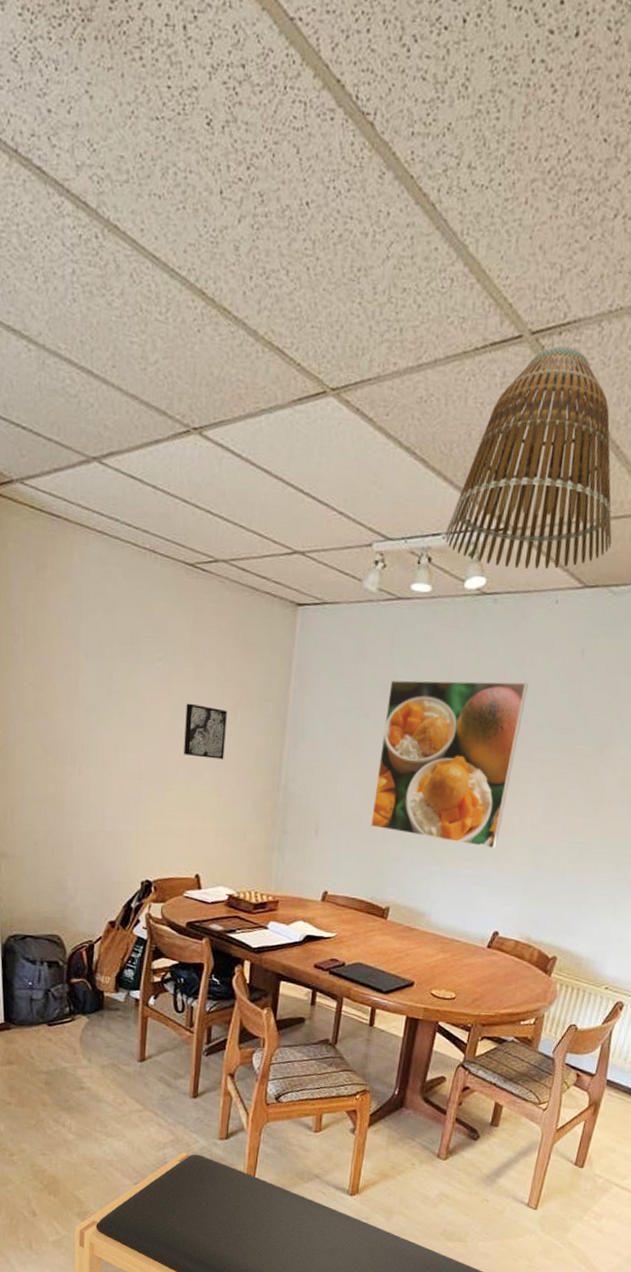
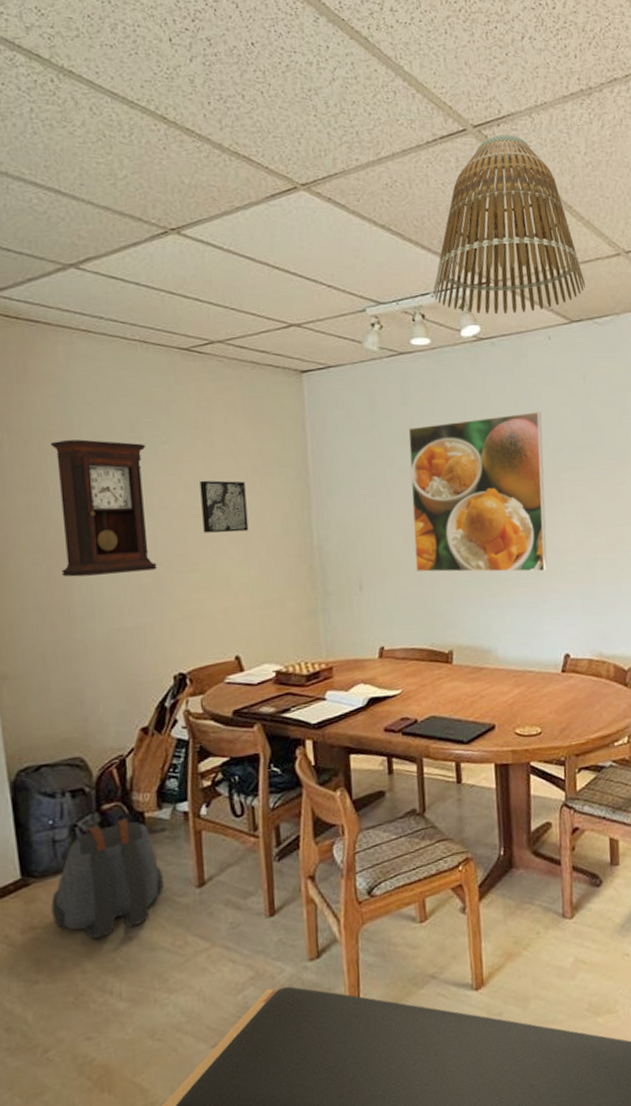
backpack: none [25,993,114,1082] -> present [51,818,165,939]
pendulum clock: none [58,643,142,782] -> present [51,439,157,577]

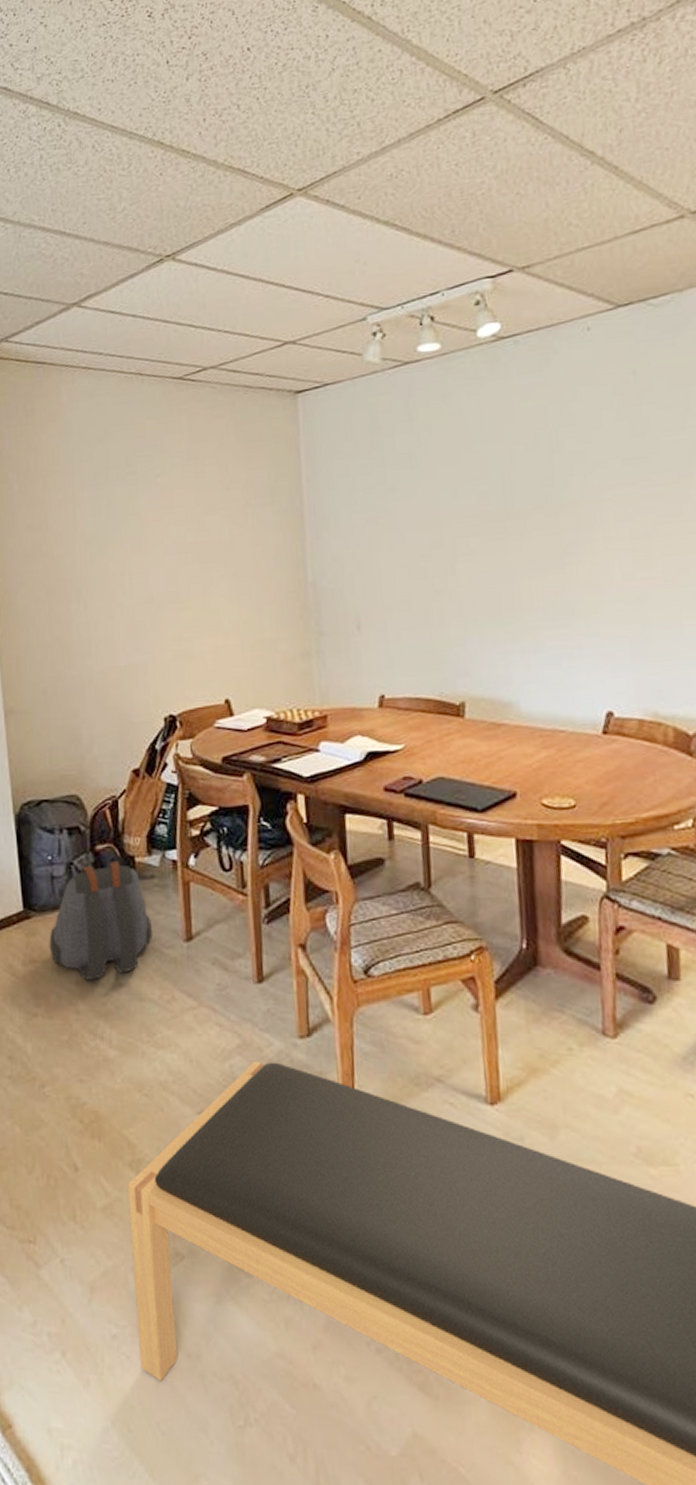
pendulum clock: present [51,439,157,577] -> none [54,476,150,614]
wall art: present [200,480,249,533] -> none [191,513,240,569]
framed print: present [408,412,548,573] -> none [413,418,585,612]
lamp shade: present [433,134,585,315] -> none [443,93,636,308]

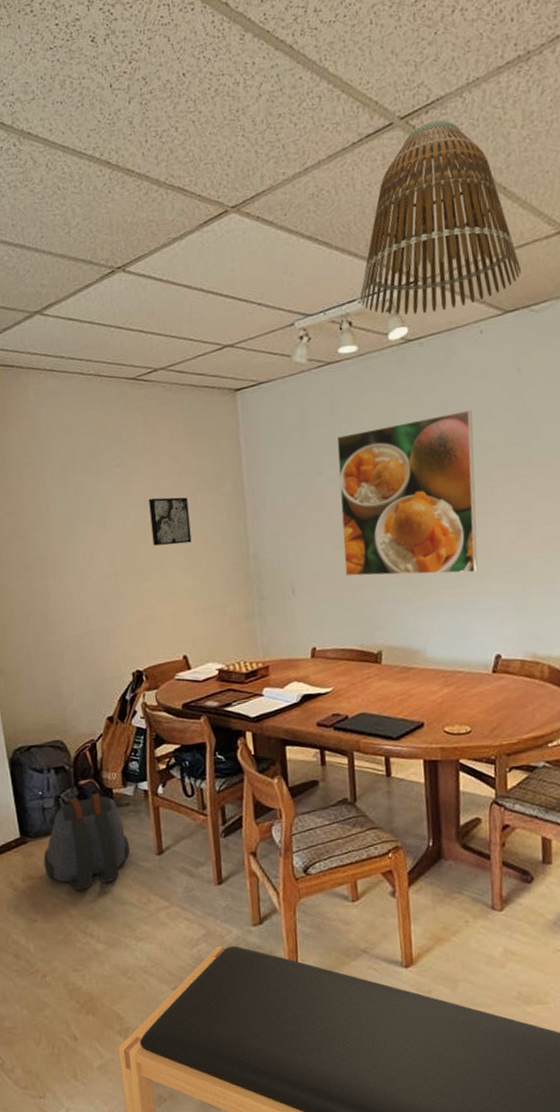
wall art: none [191,513,240,569] -> present [149,497,192,546]
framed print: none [413,418,585,612] -> present [336,410,478,577]
lamp shade: none [443,93,636,308] -> present [359,120,521,314]

